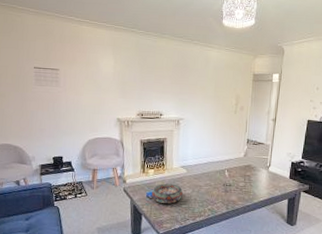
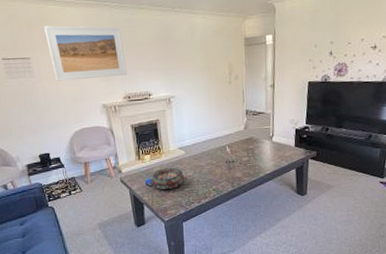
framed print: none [75,43,144,95] -> present [44,25,127,81]

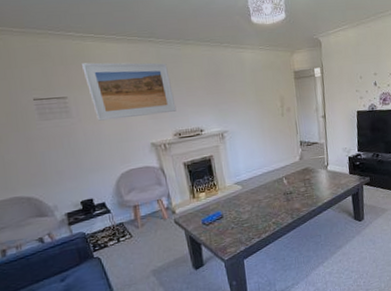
decorative bowl: present [151,167,185,189] -> none [207,203,243,228]

